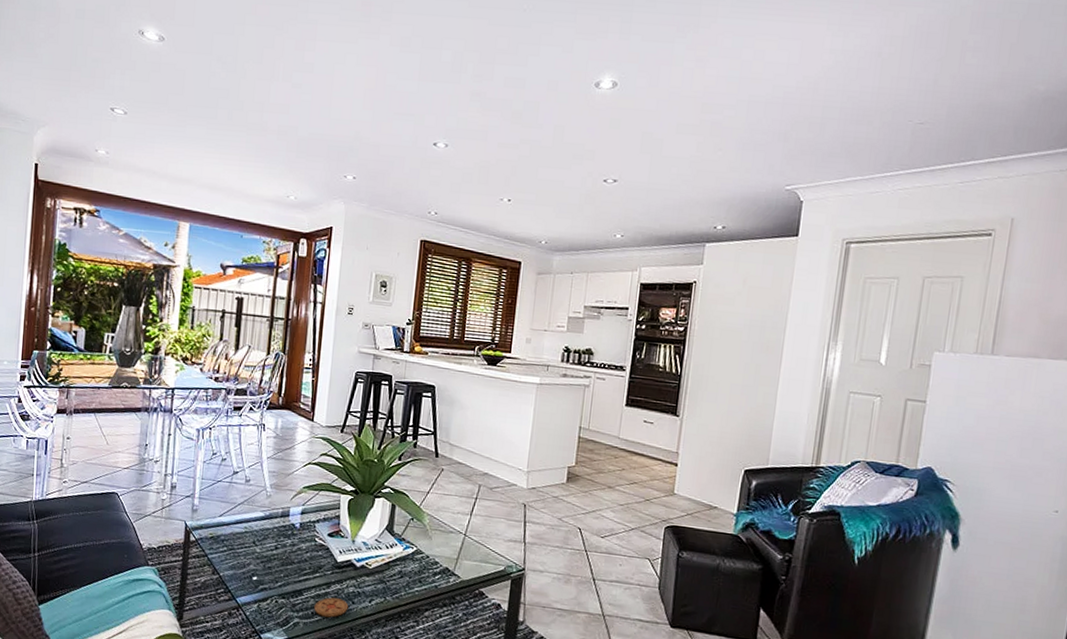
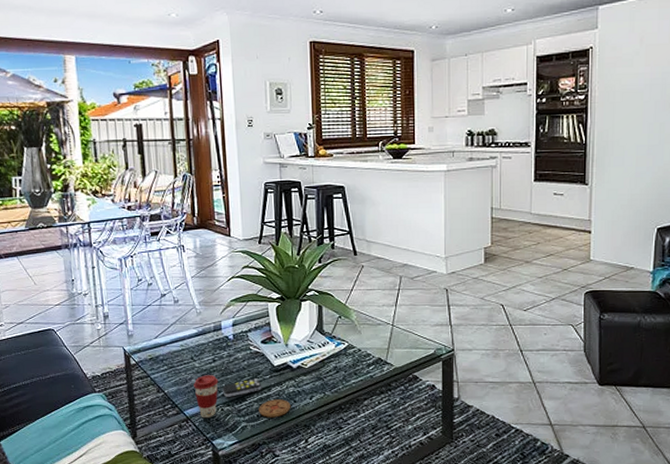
coffee cup: none [251,562,277,609] -> present [193,375,218,419]
remote control: none [280,572,322,589] -> present [222,378,262,397]

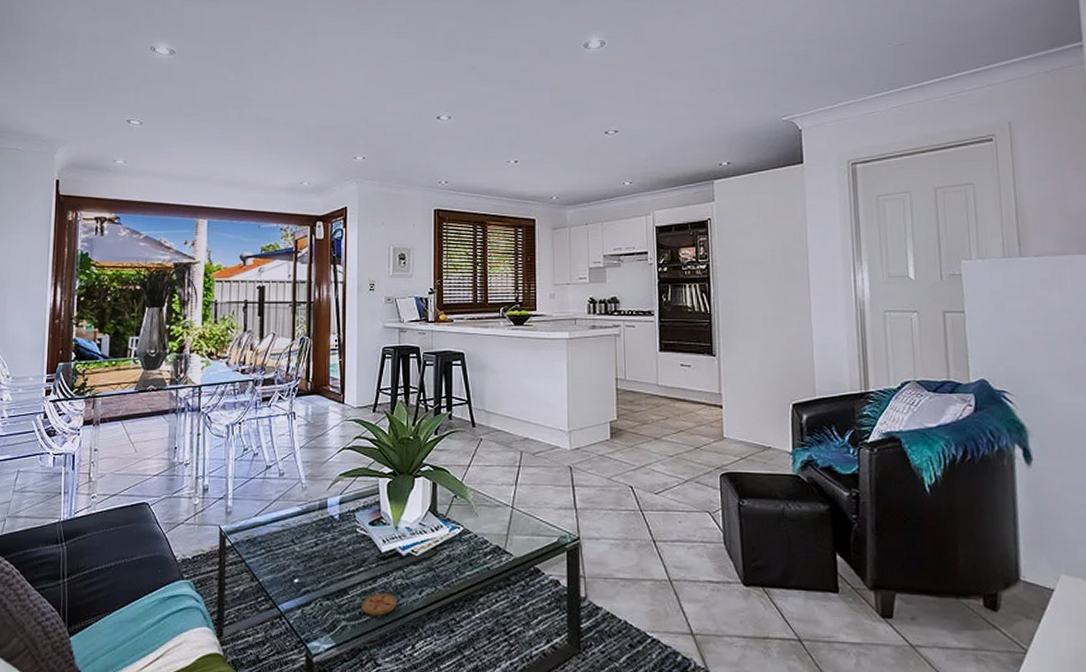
coffee cup: present [193,375,218,419] -> none [292,561,319,615]
remote control: present [222,378,262,397] -> none [323,567,367,589]

